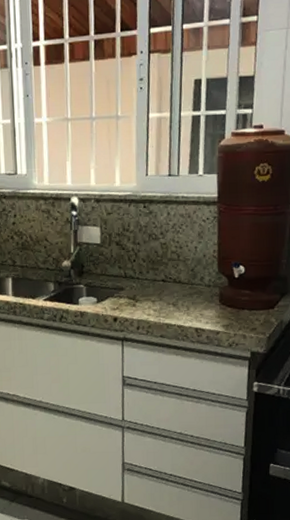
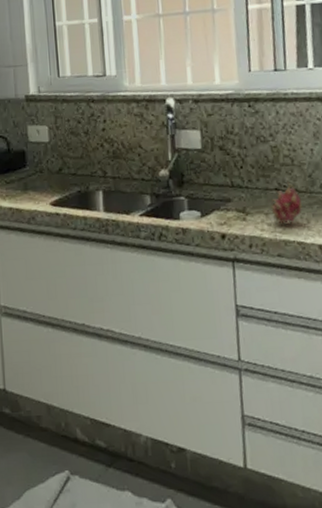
fruit: none [157,275,184,310] -> present [271,182,302,224]

